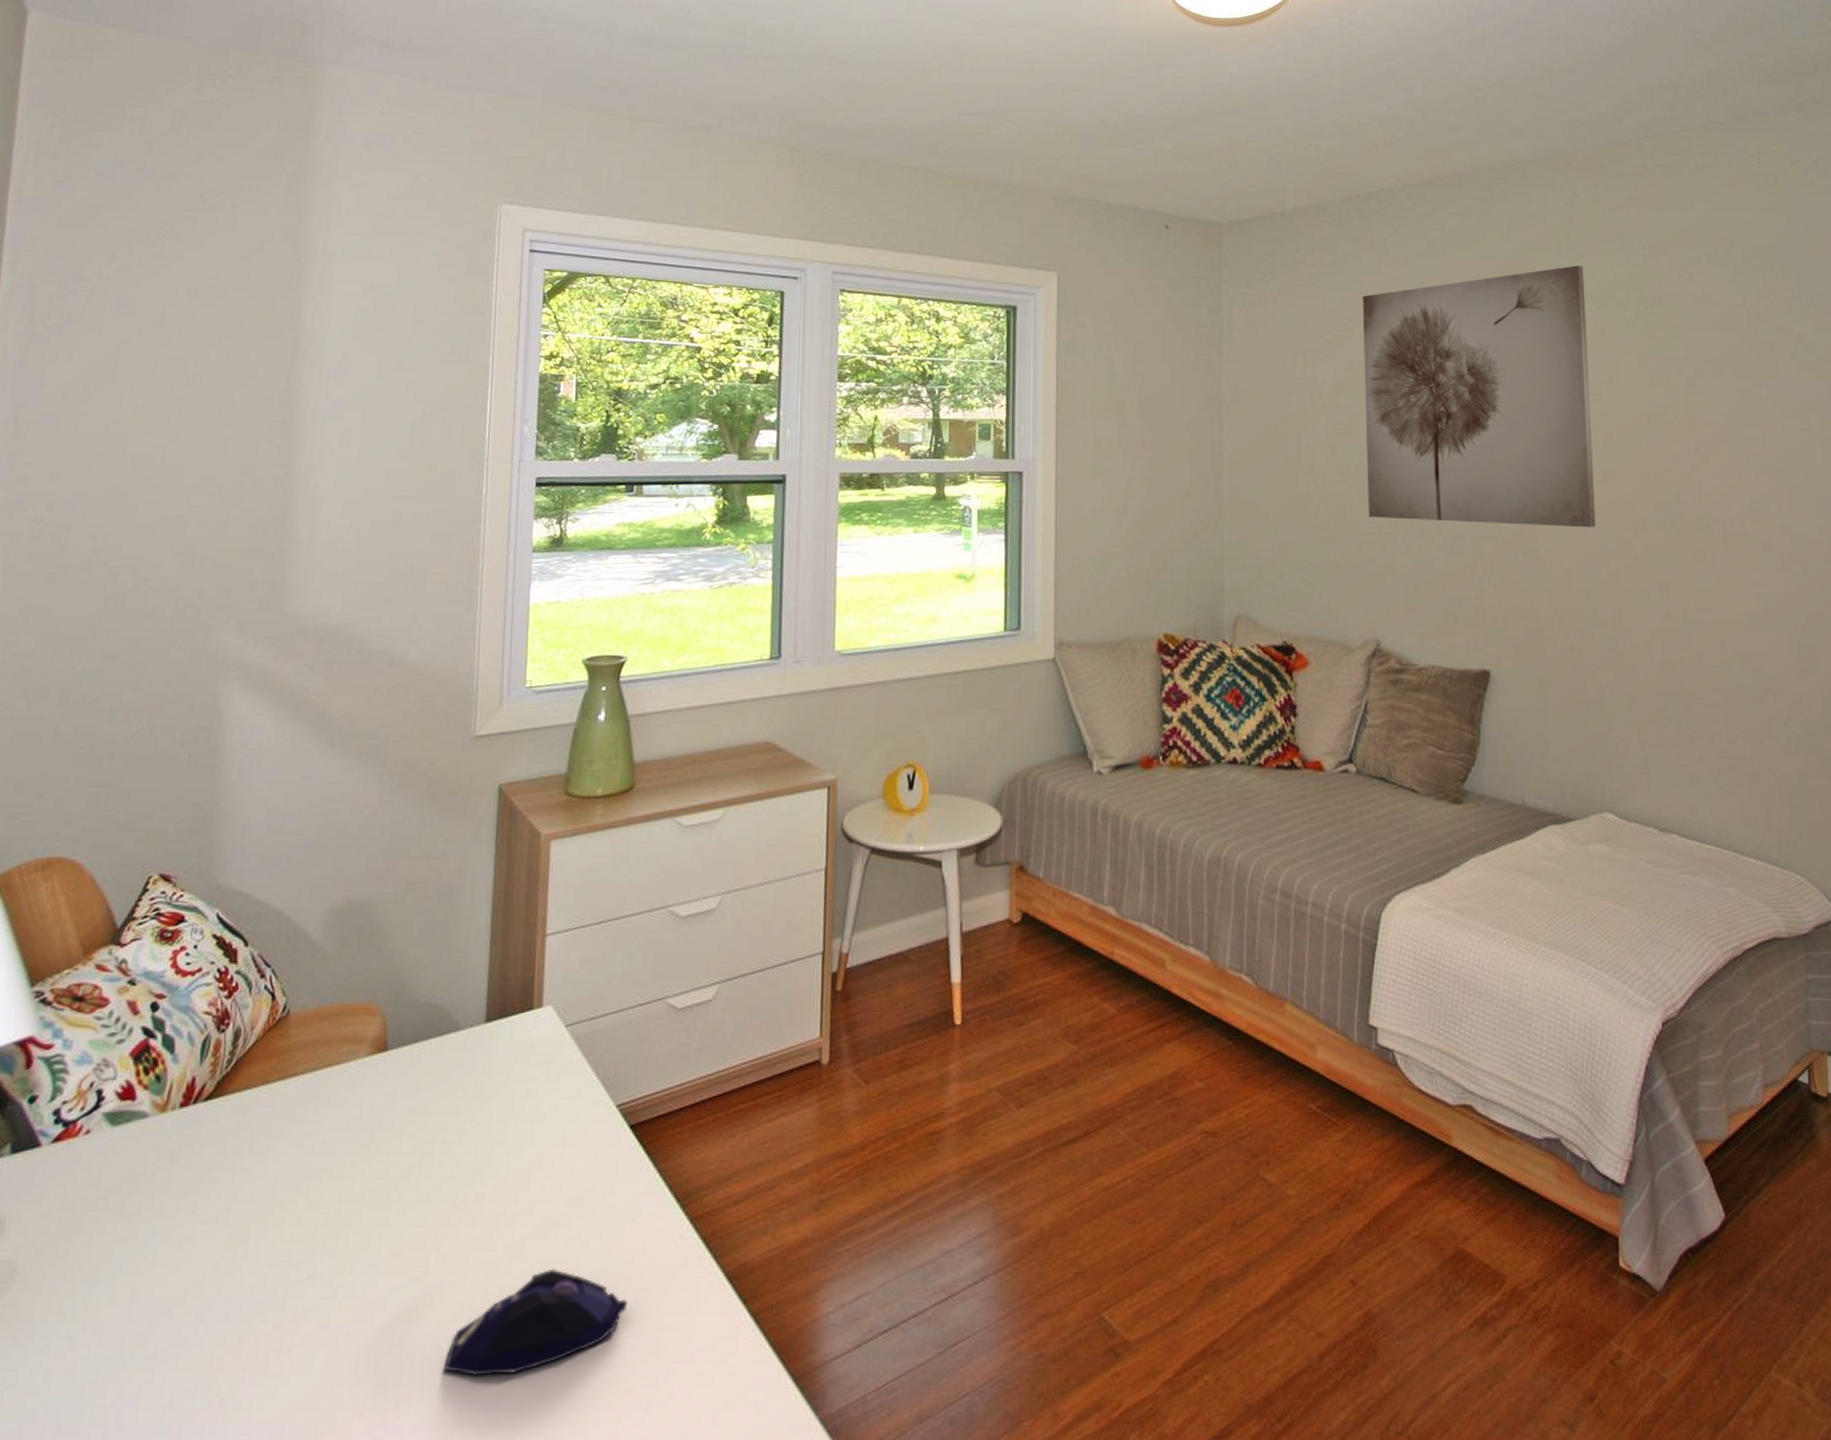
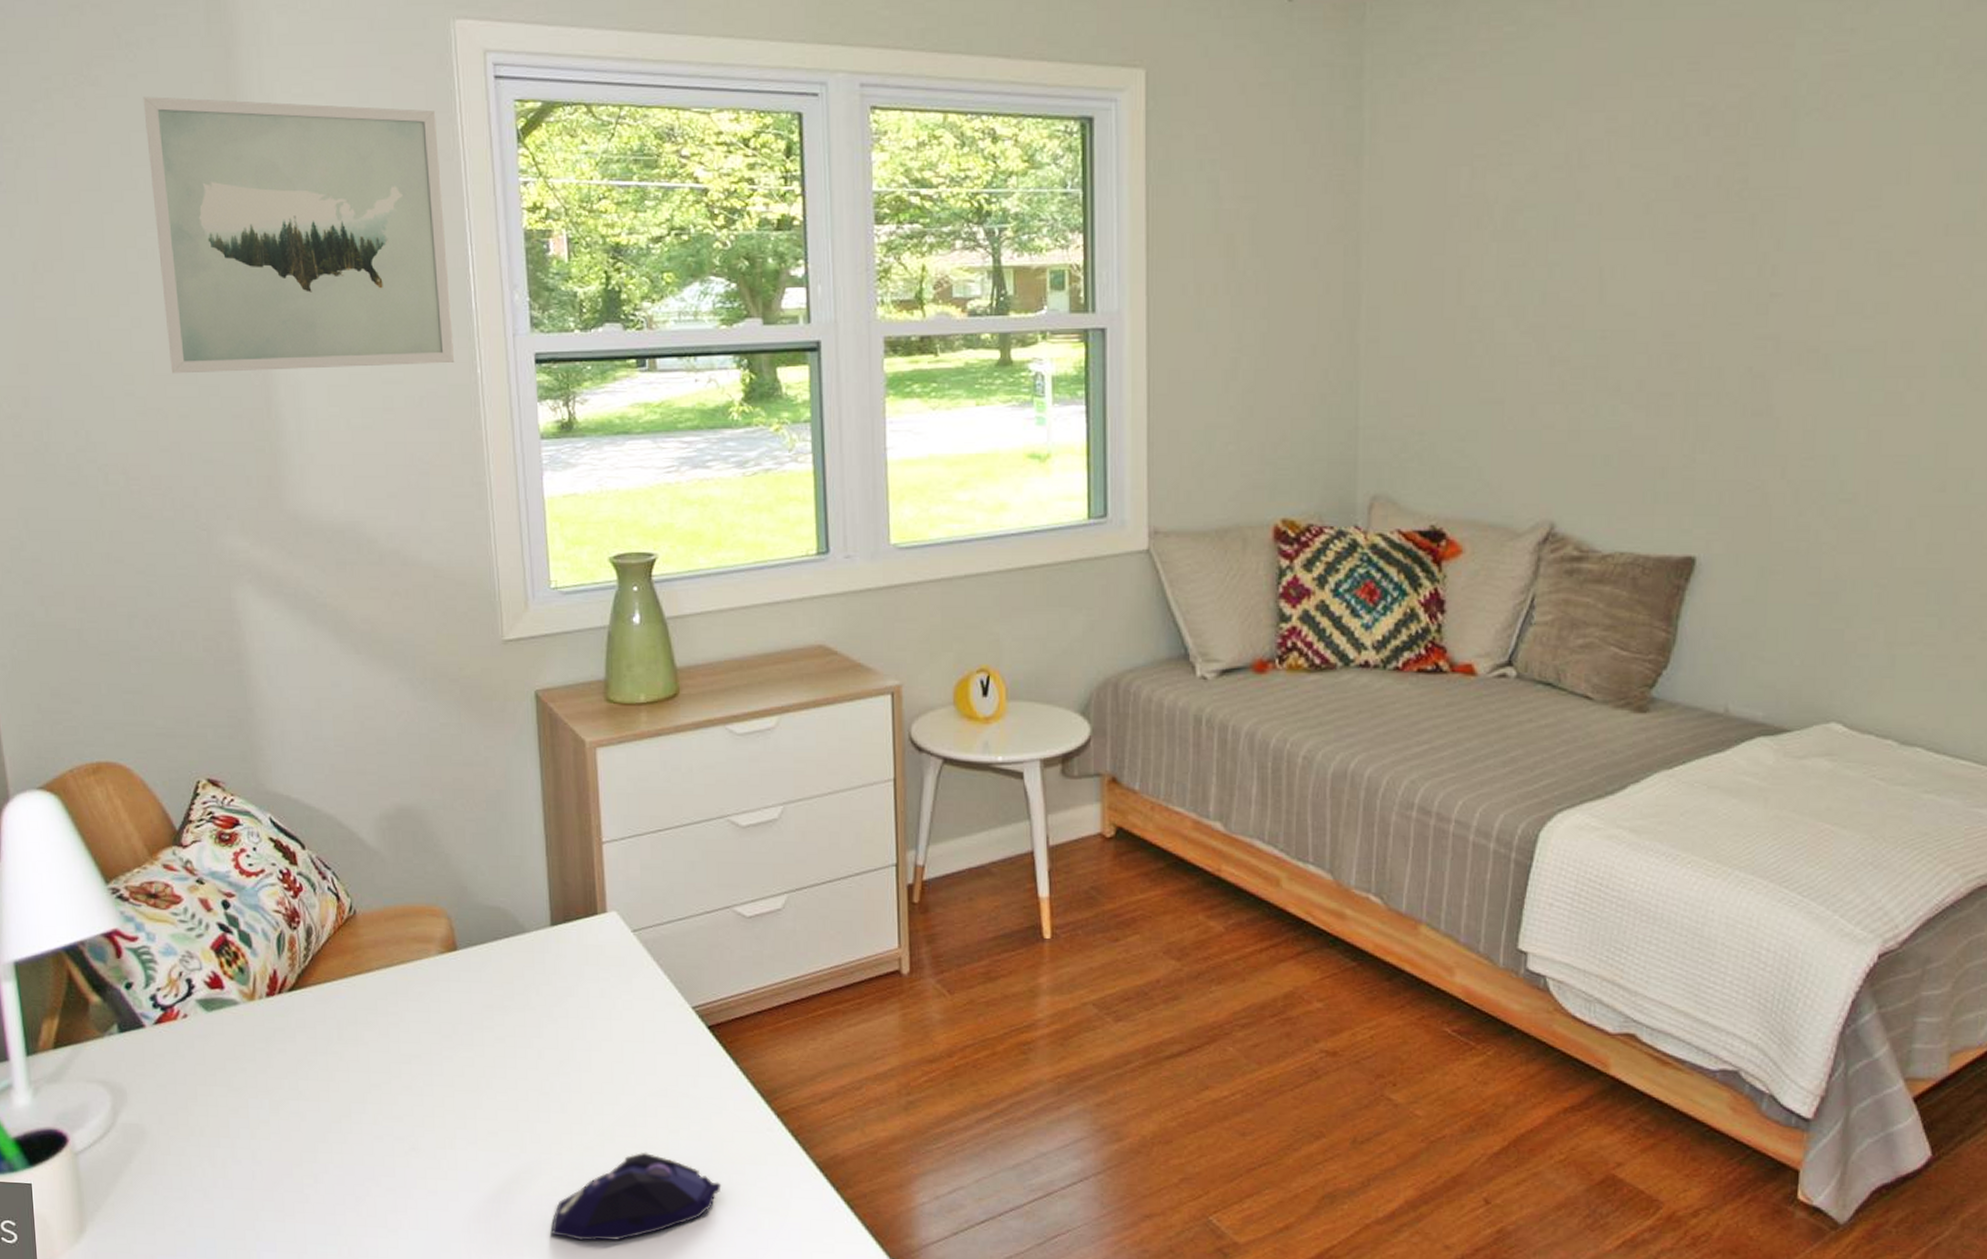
wall art: none [198,250,475,486] -> present [143,96,455,374]
wall art: present [1362,265,1596,528] -> none [1547,19,1875,377]

